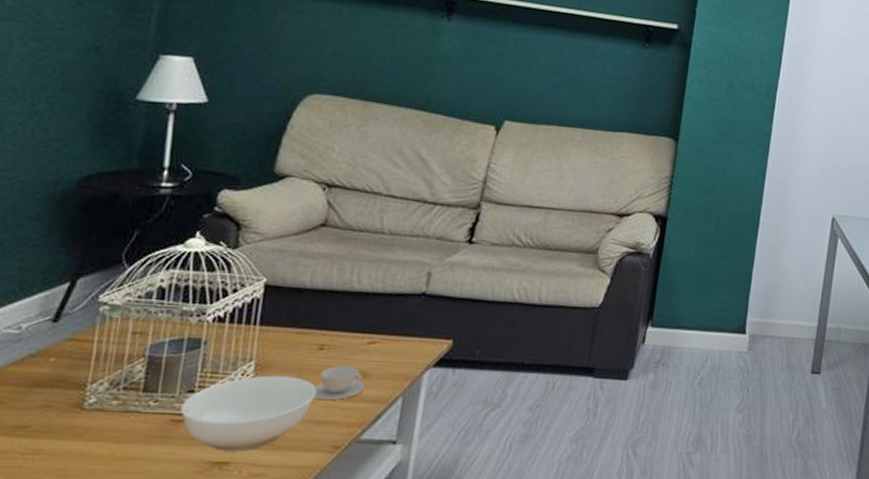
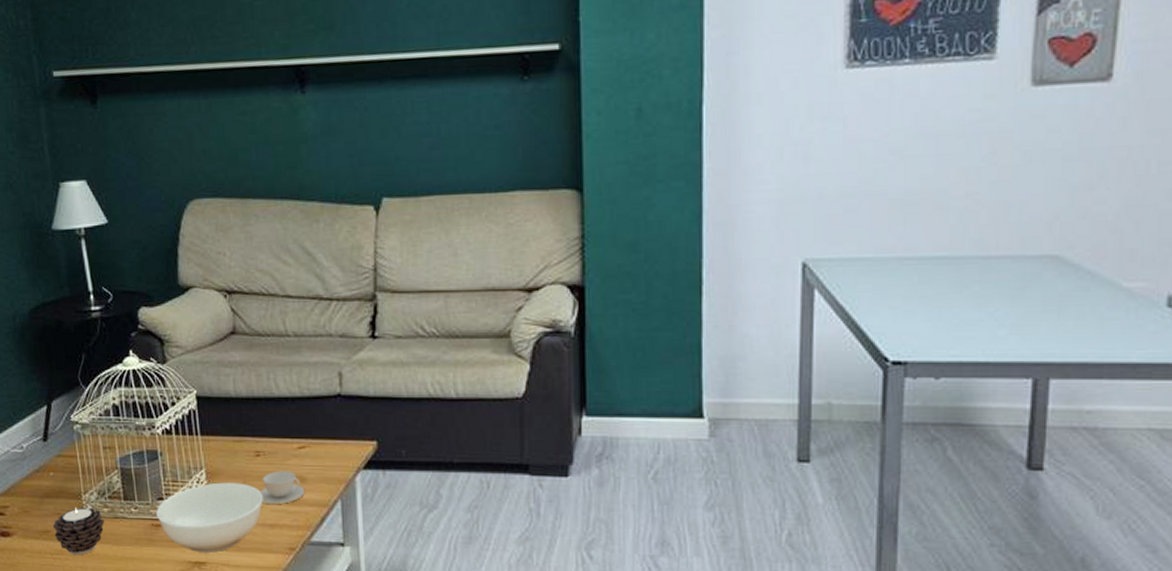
candle: none [33,398,110,456] -> present [52,506,105,556]

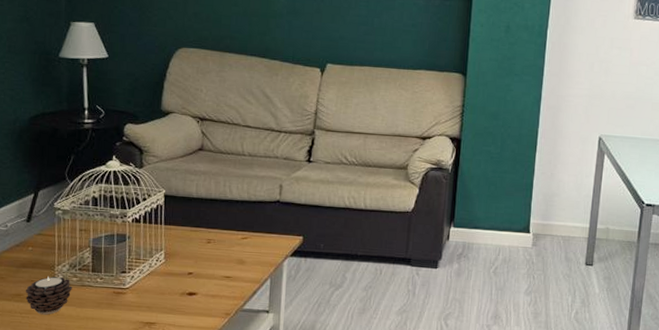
bowl: present [156,482,263,553] -> none [118,261,209,315]
teacup: present [260,470,305,504] -> none [207,254,243,280]

